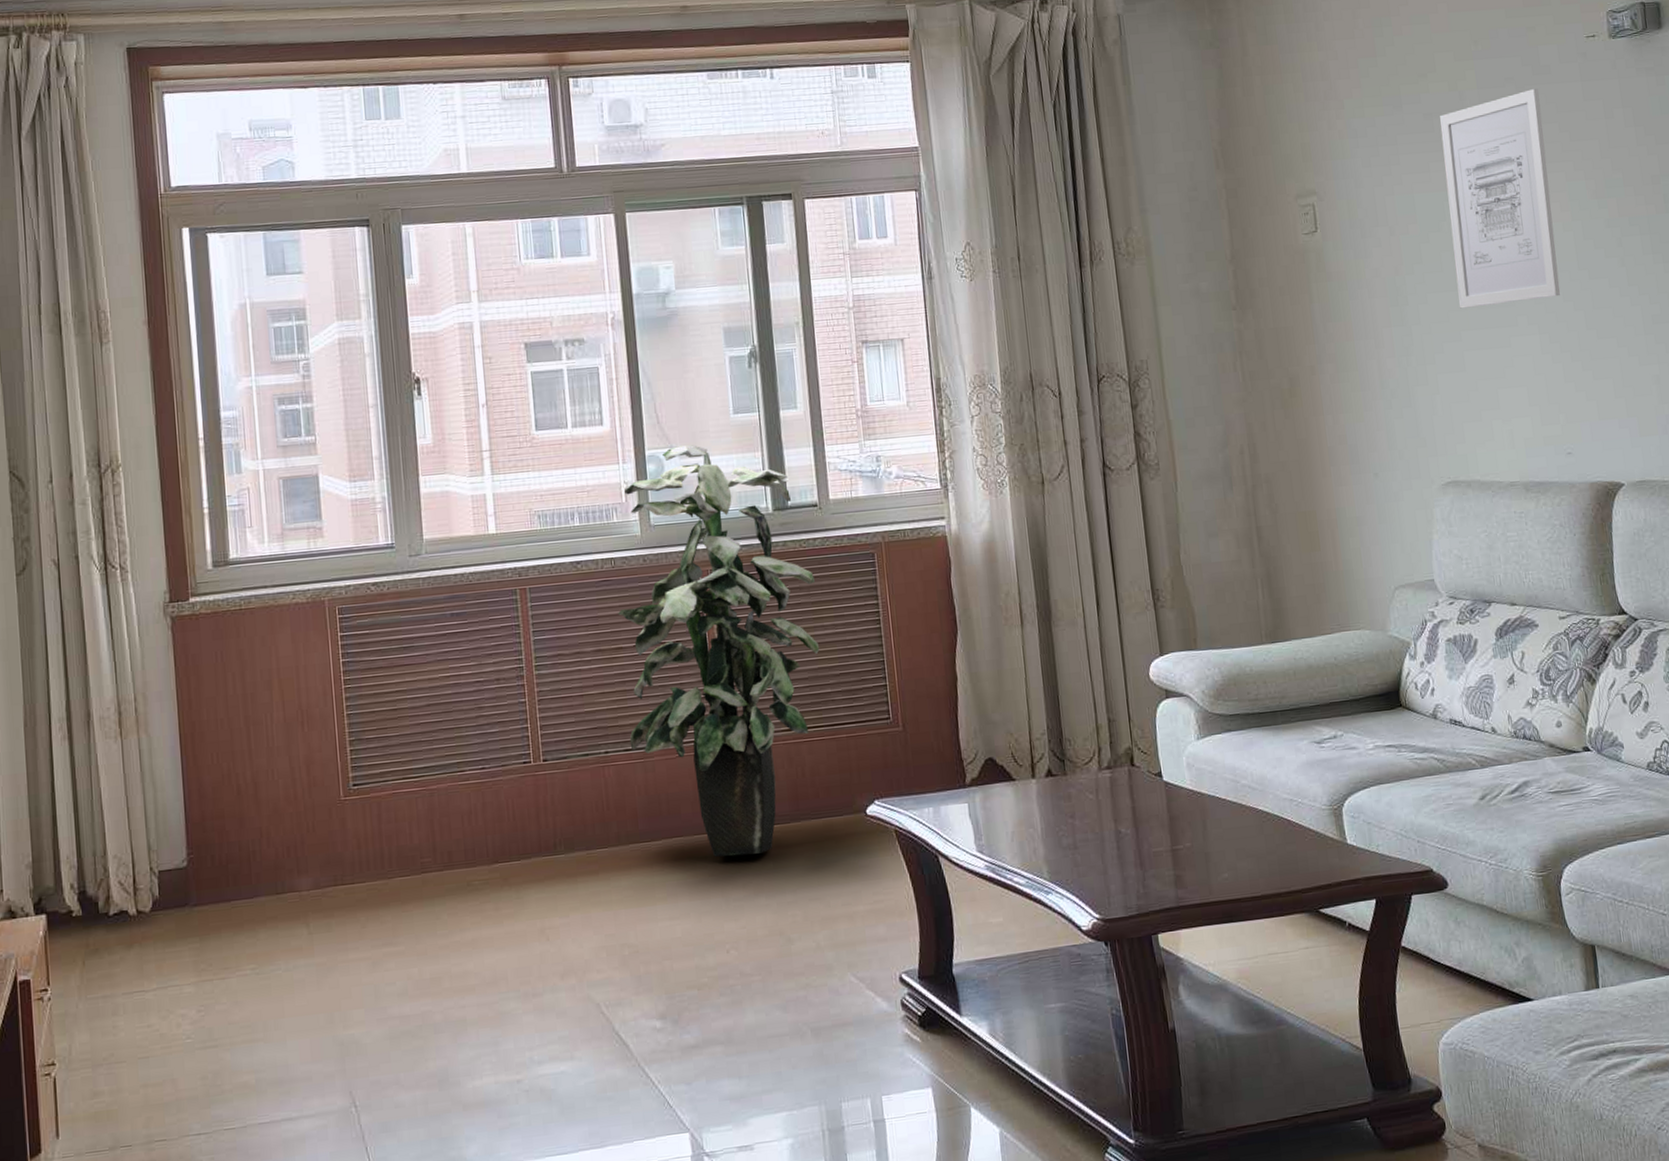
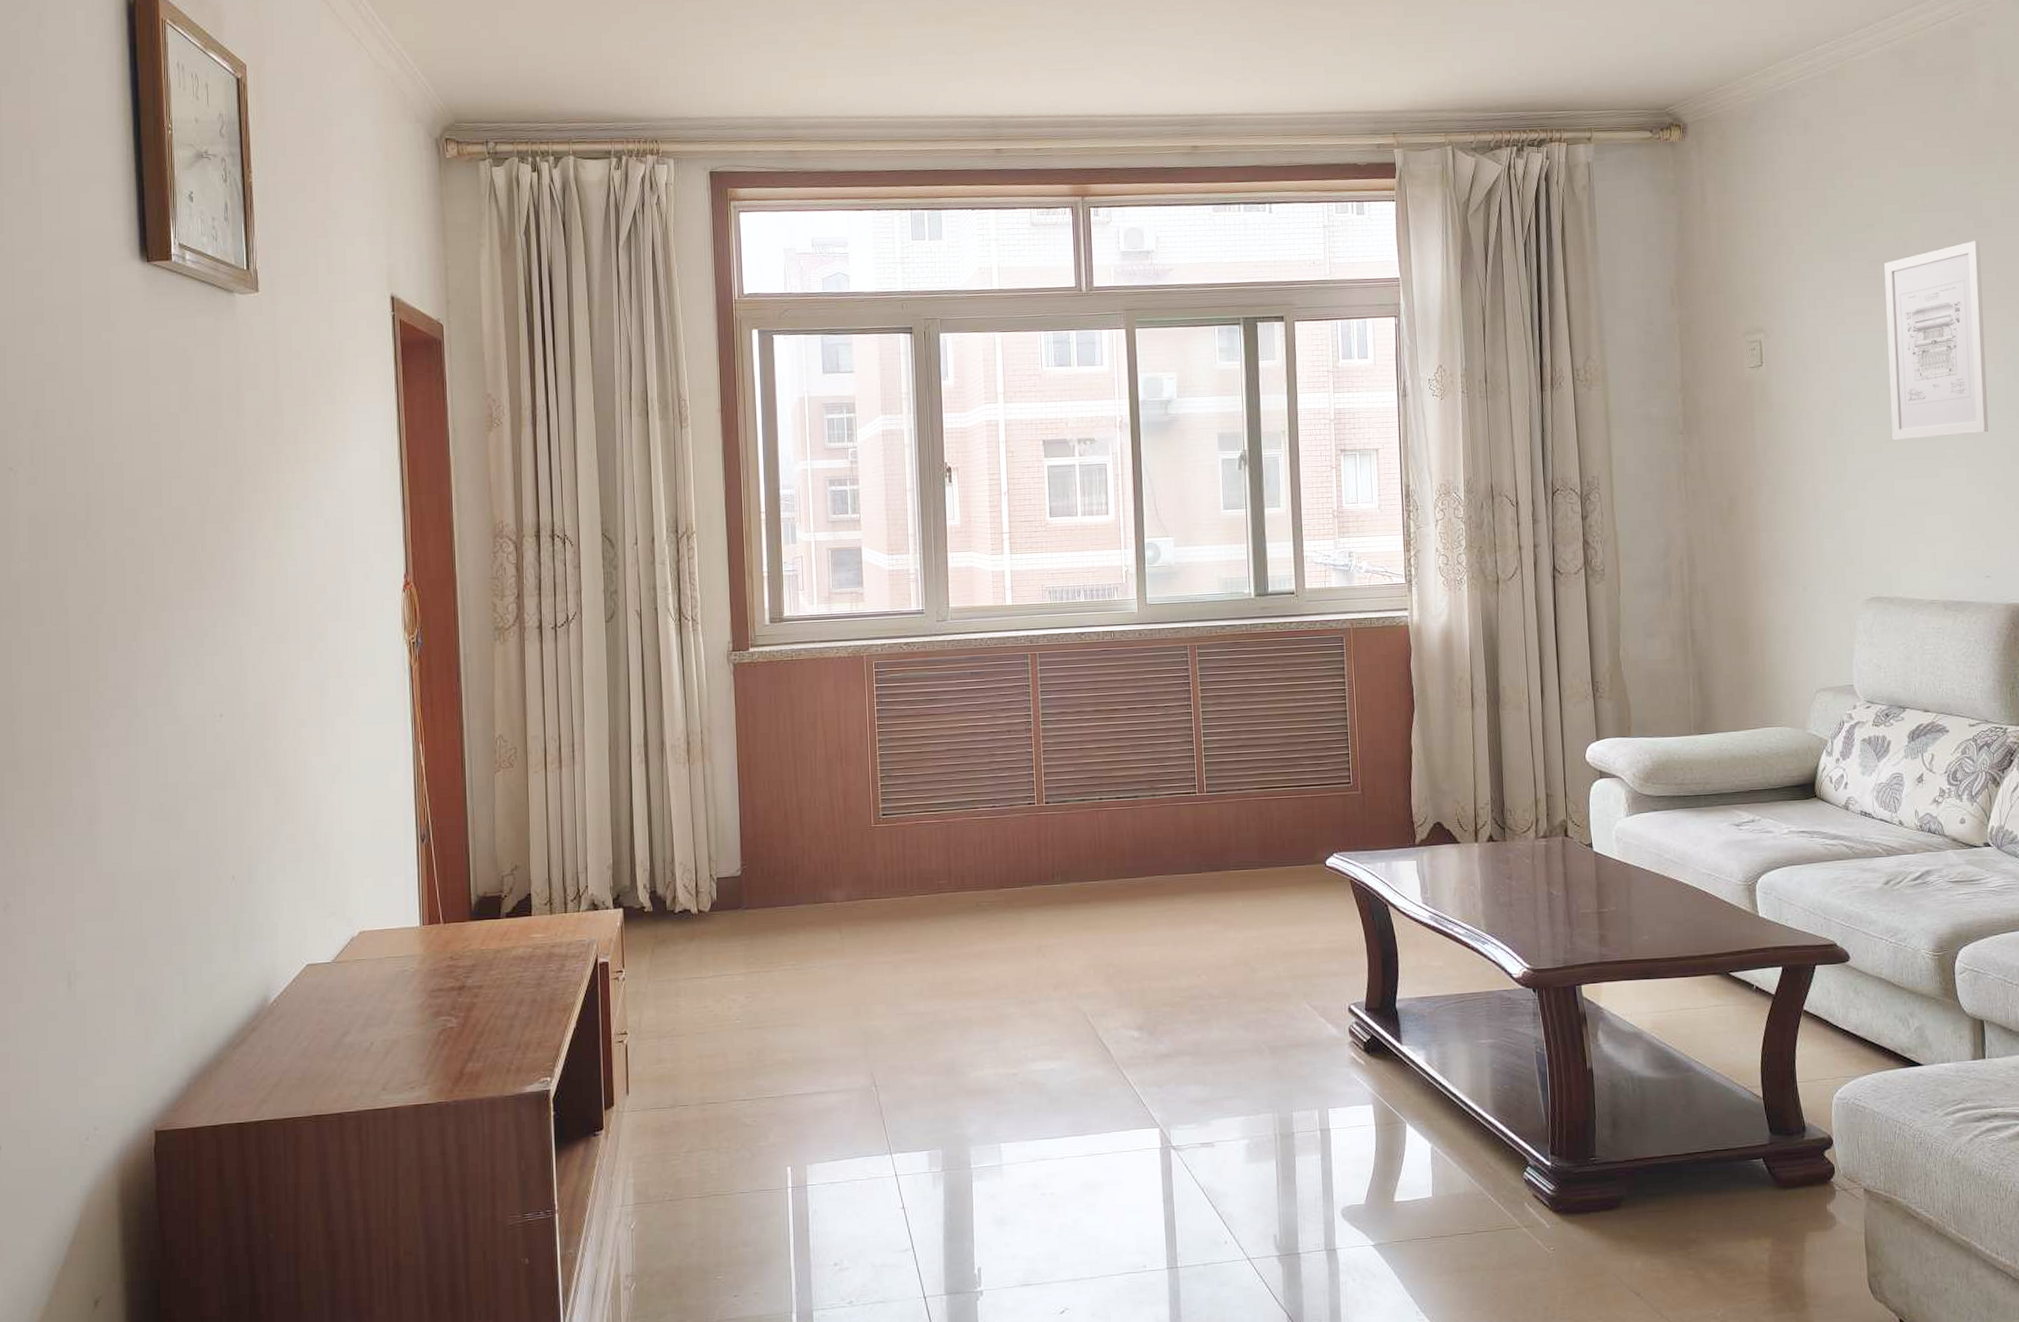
indoor plant: present [618,445,820,857] -> none [1115,535,1291,895]

